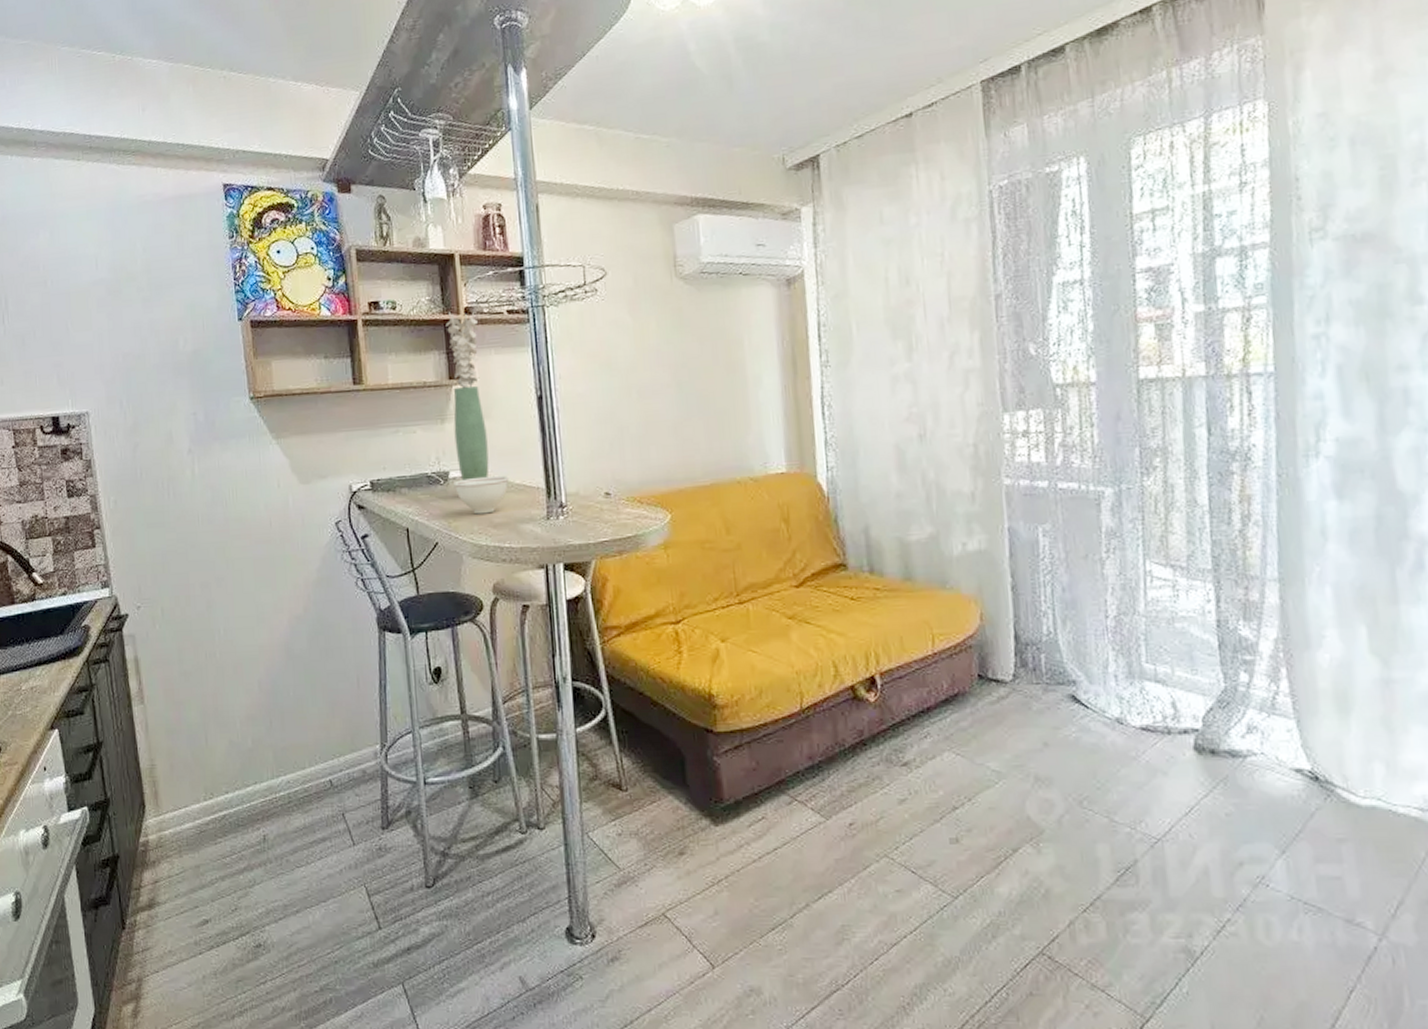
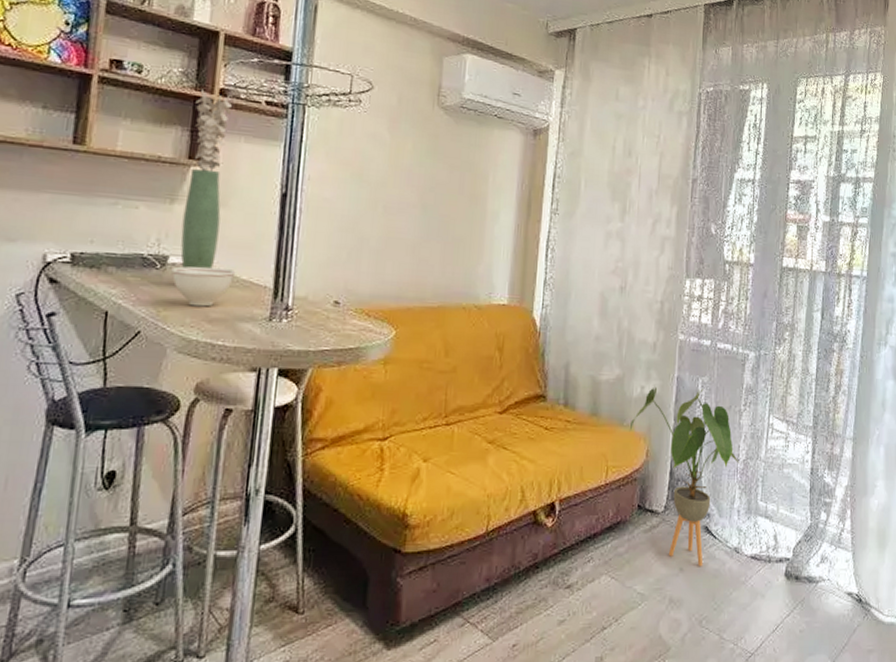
house plant: none [954,538,1111,741] -> present [629,386,741,567]

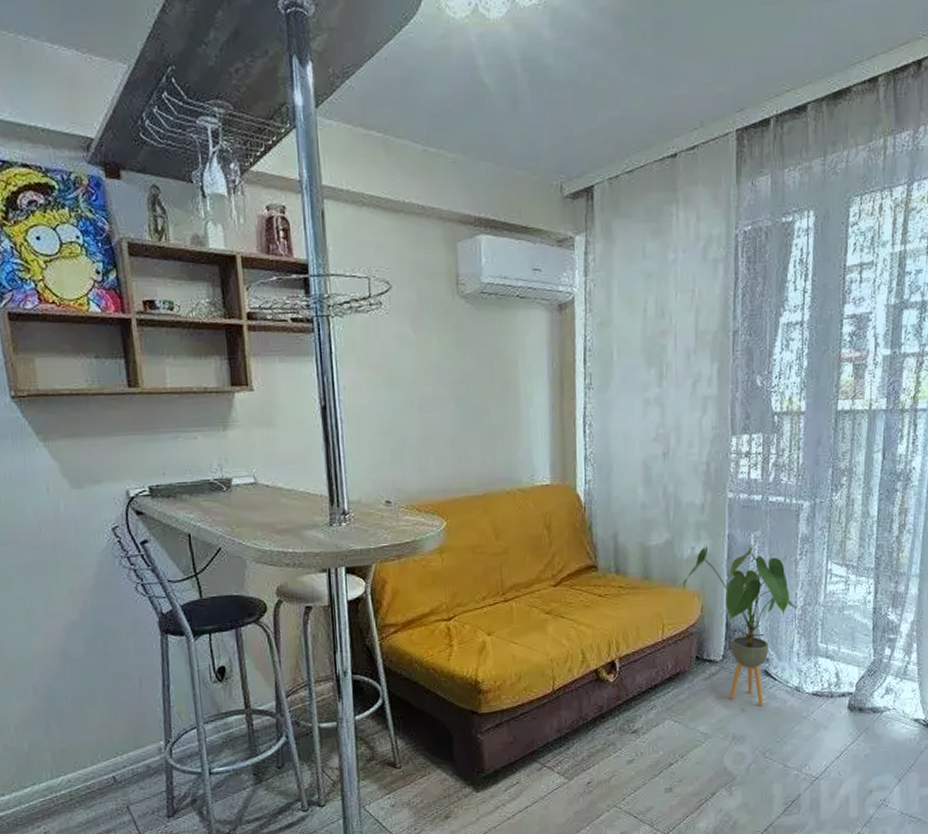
bowl: present [171,266,236,307] -> none [236,483,293,521]
vase: present [180,89,232,269] -> none [227,316,273,488]

